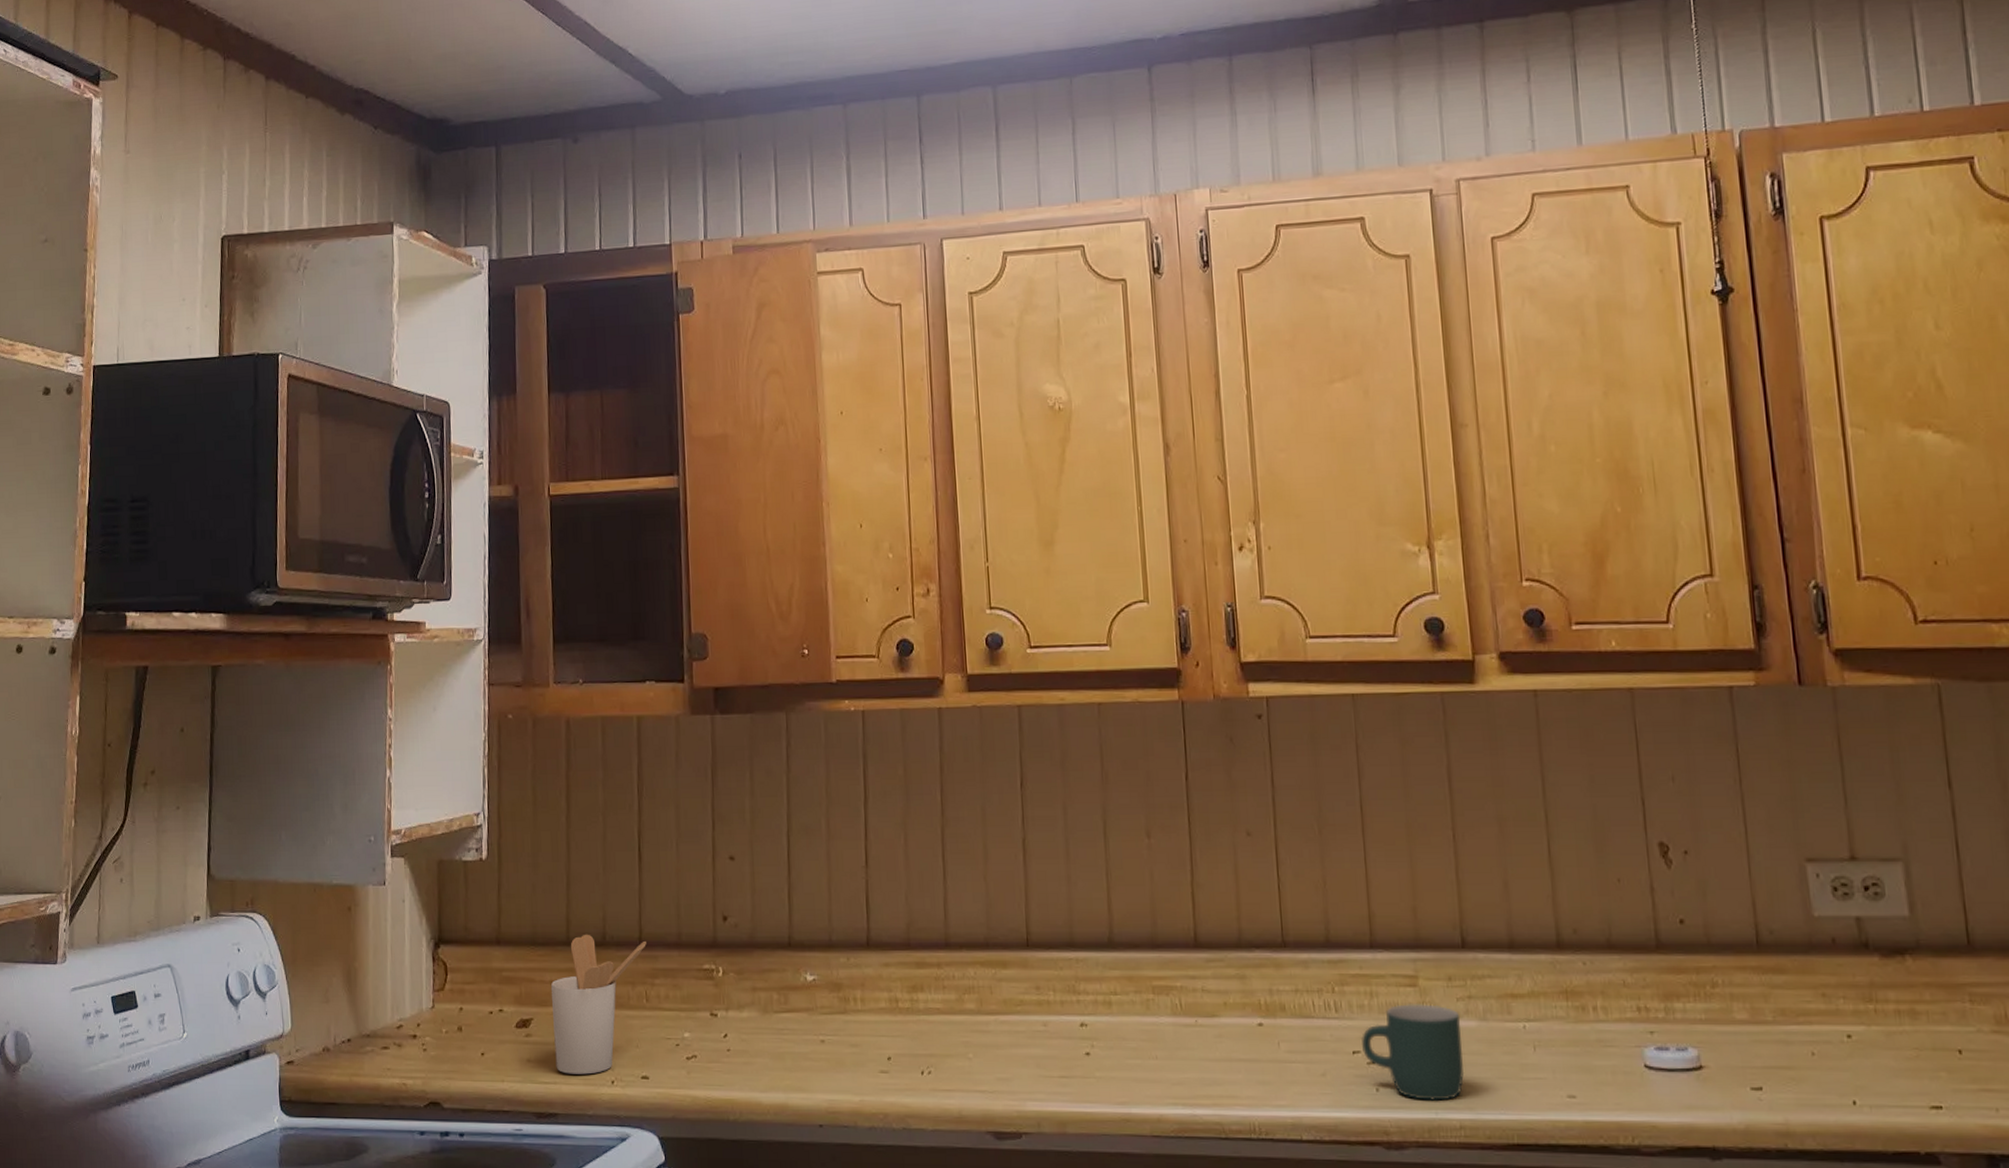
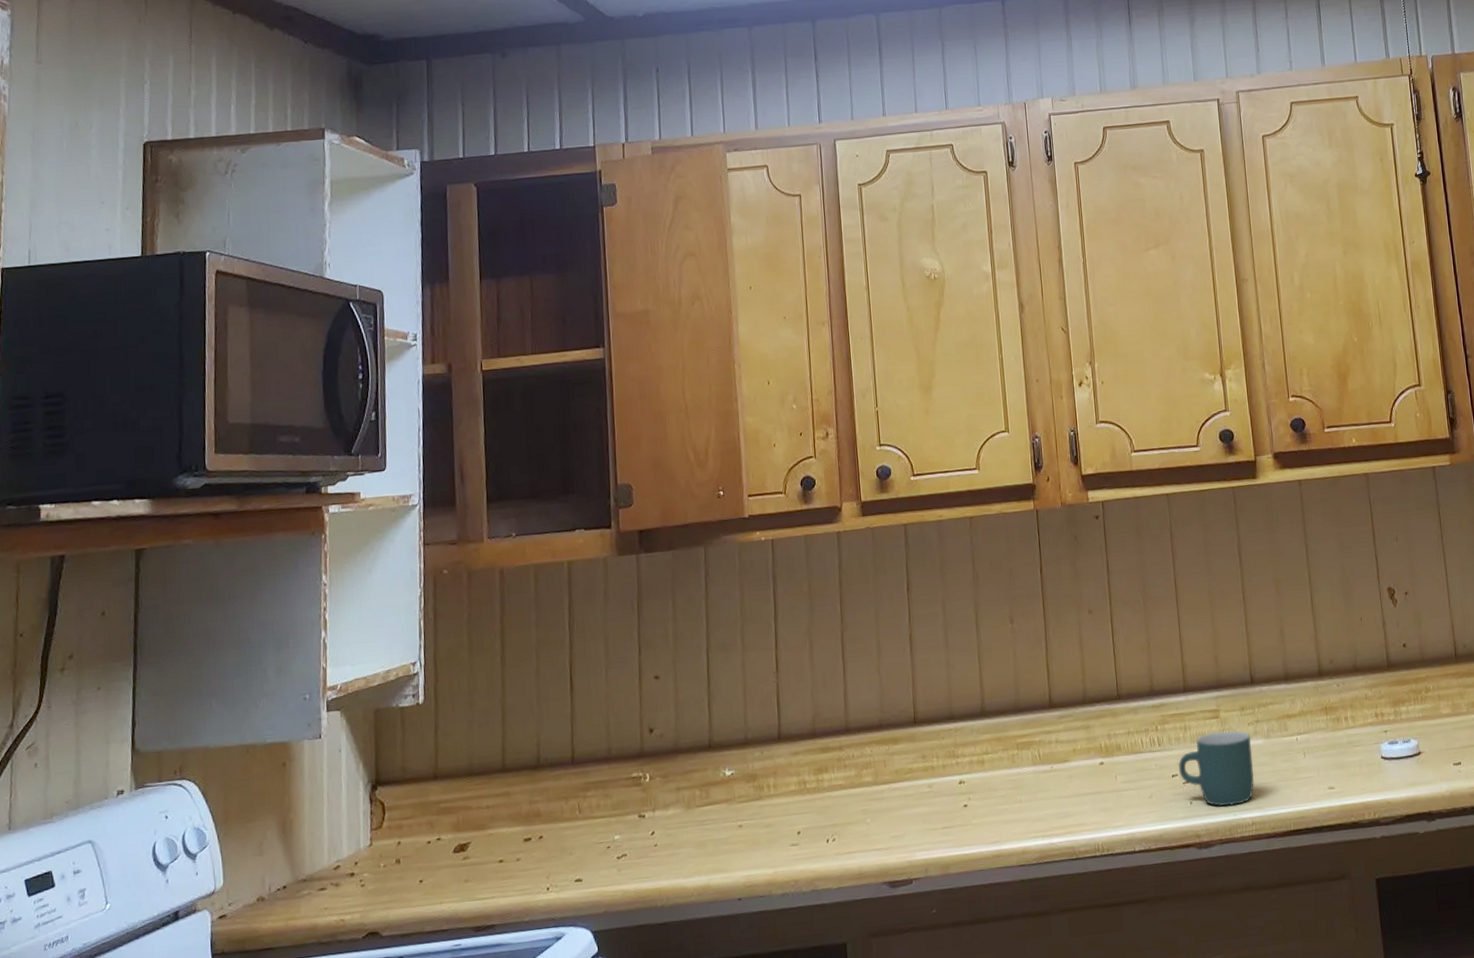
utensil holder: present [550,934,646,1075] -> none [487,759,579,888]

